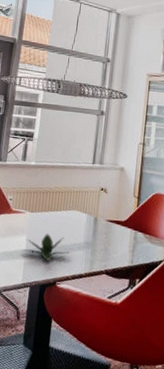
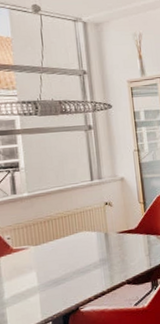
plant: present [22,233,70,262] -> none [34,261,87,291]

